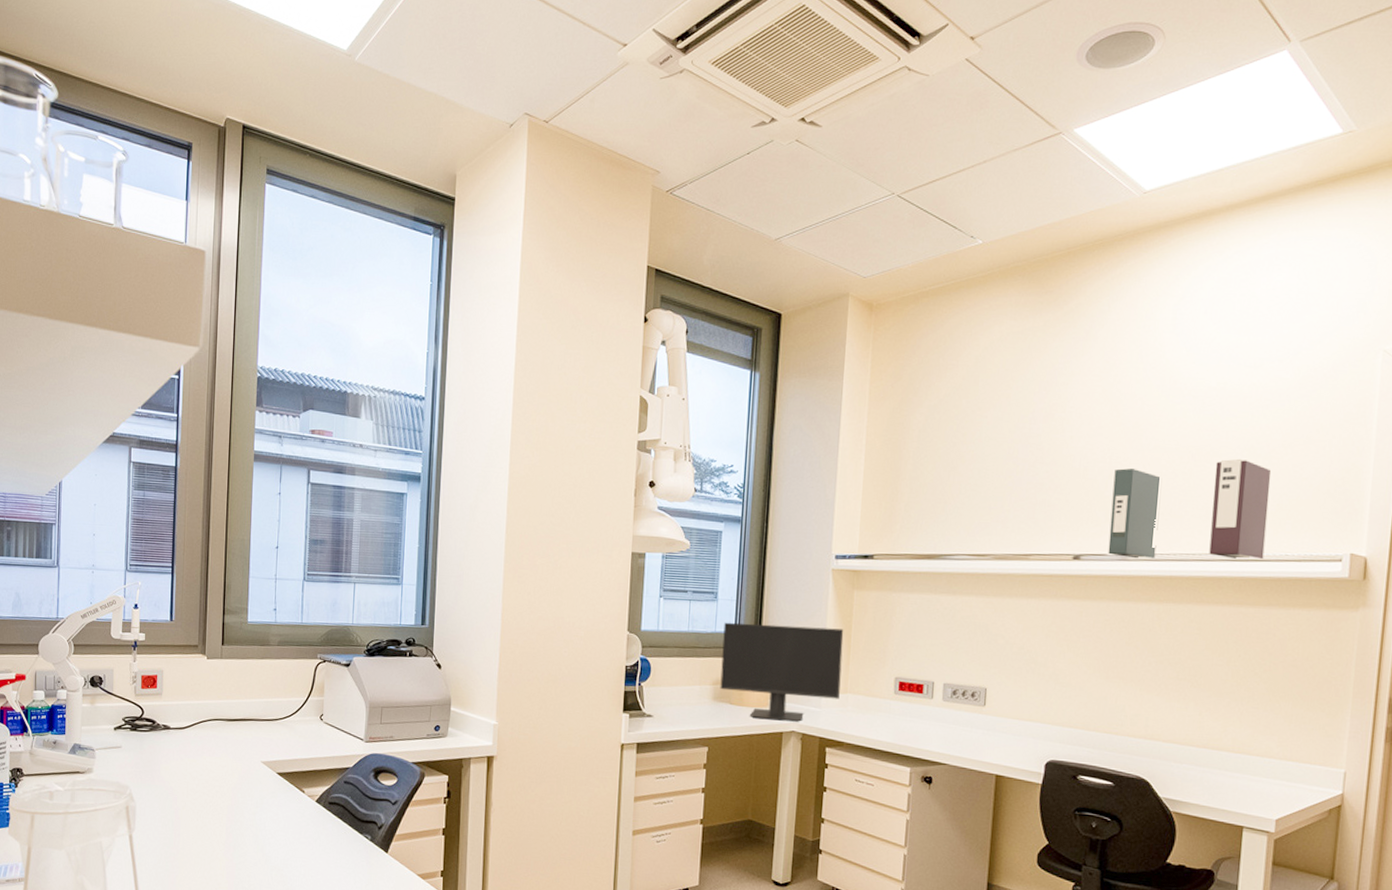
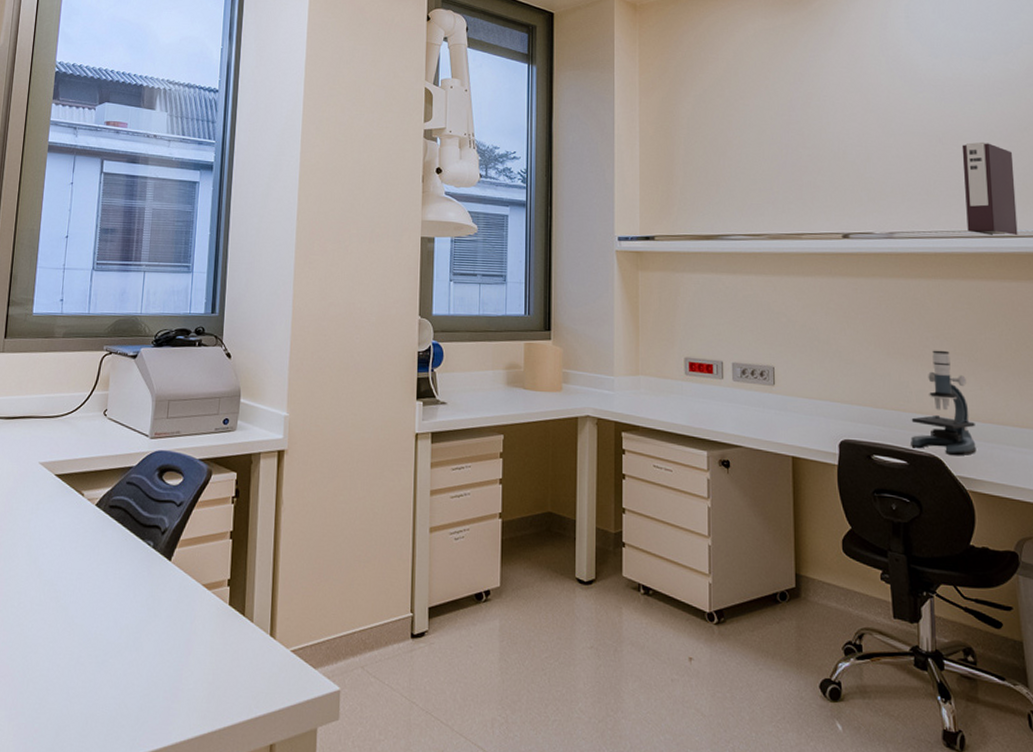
computer monitor: present [720,622,844,722] -> none [513,305,632,406]
binder: present [1108,468,1161,559] -> none [871,152,919,237]
microscope: none [1119,675,1189,778] -> present [910,350,977,455]

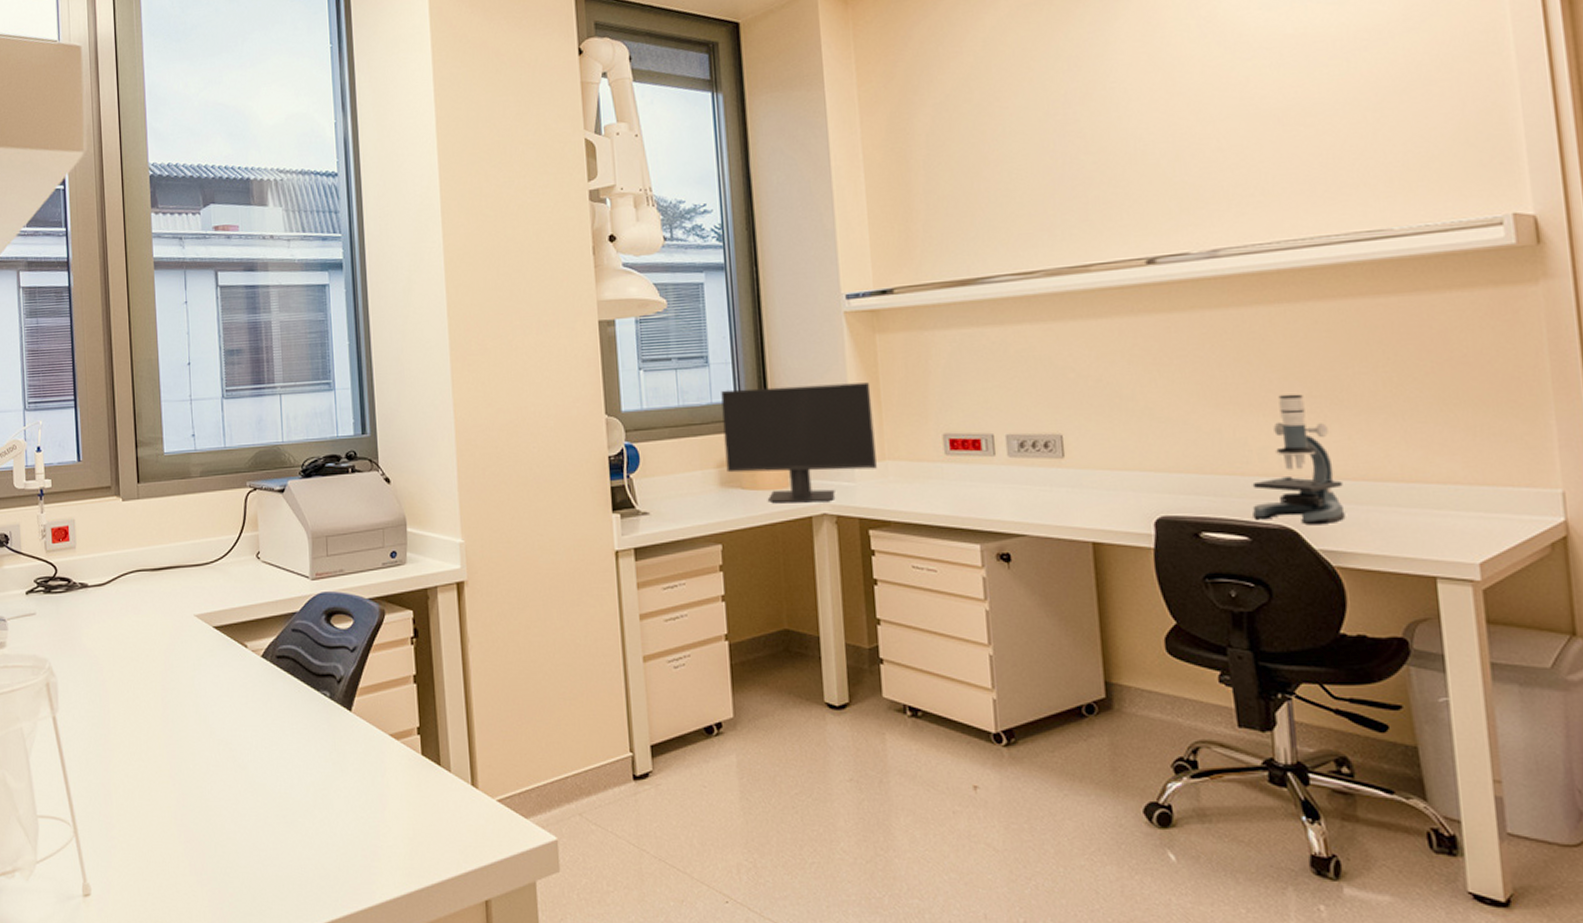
computer monitor: none [513,305,632,406] -> present [721,382,877,504]
binder: present [962,141,1018,235] -> none [1311,115,1397,239]

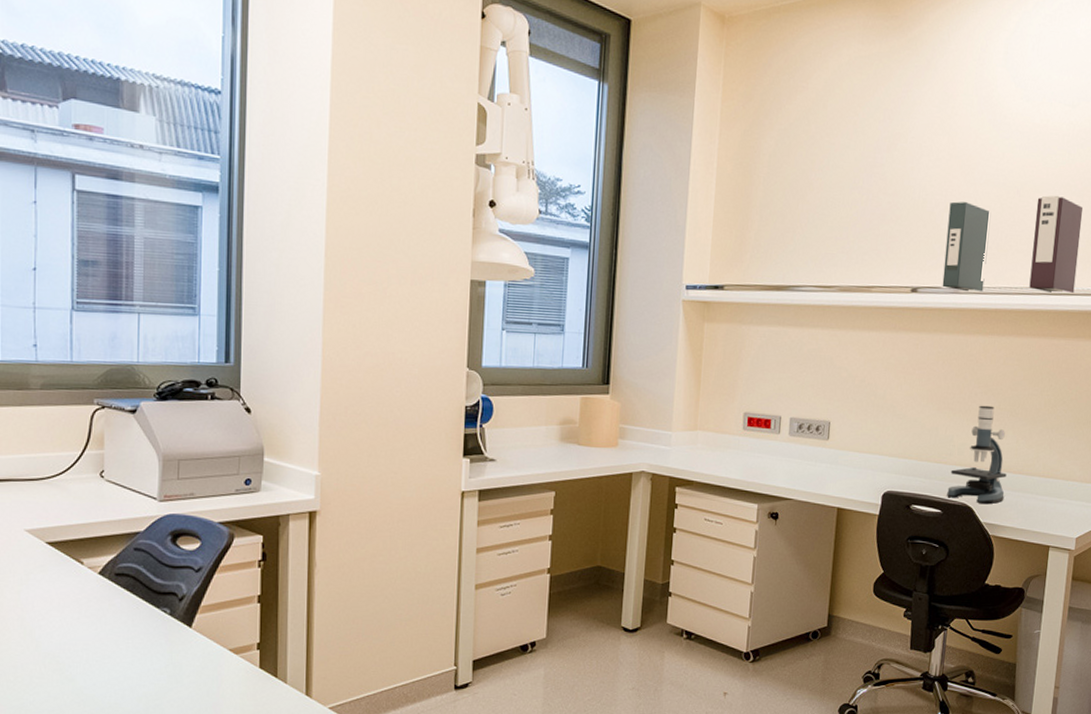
computer monitor: present [721,382,877,504] -> none [567,357,694,462]
binder: none [1181,145,1254,254] -> present [942,201,990,292]
binder: none [1311,115,1397,239] -> present [1029,195,1084,293]

